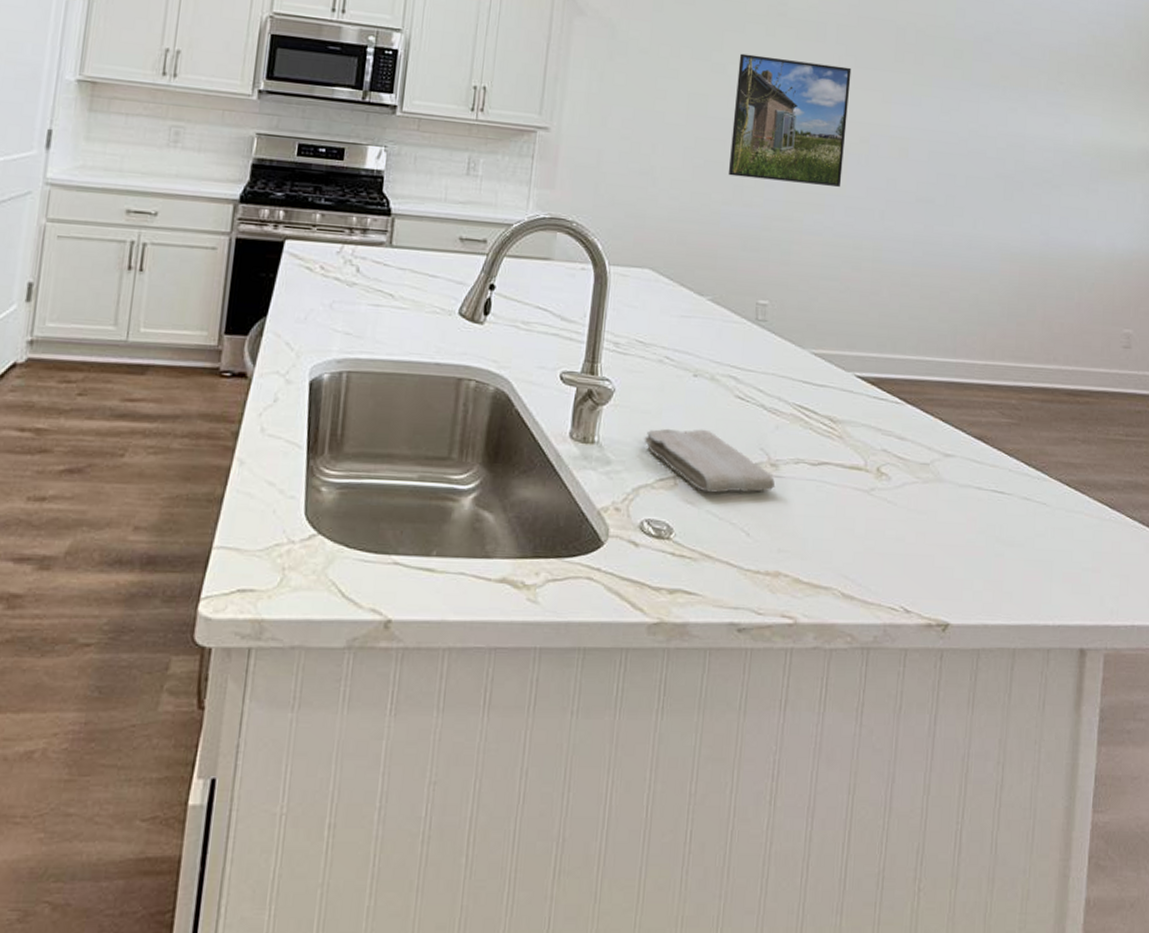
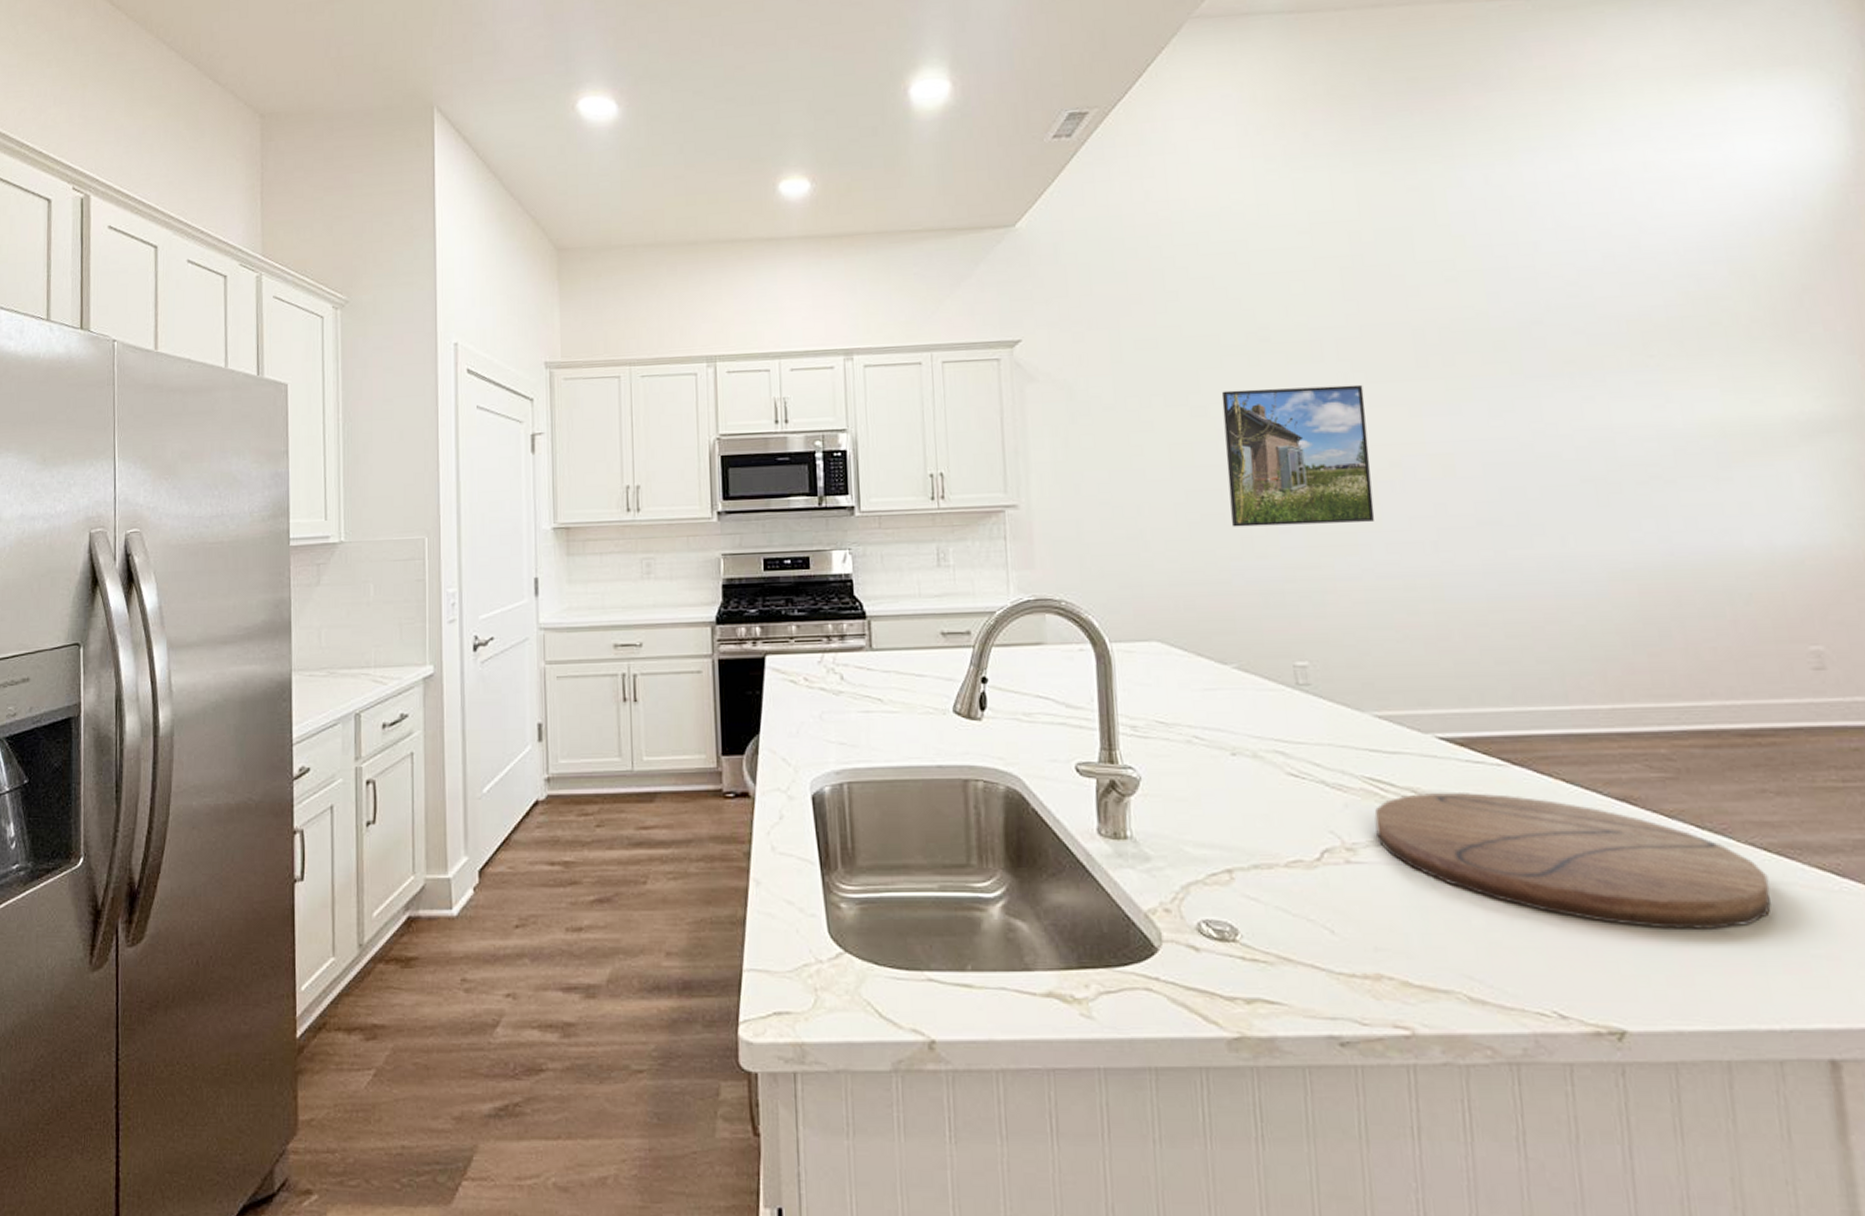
washcloth: present [644,428,776,493] -> none [1184,814,1357,886]
cutting board: none [795,422,1065,545] -> present [1374,791,1771,929]

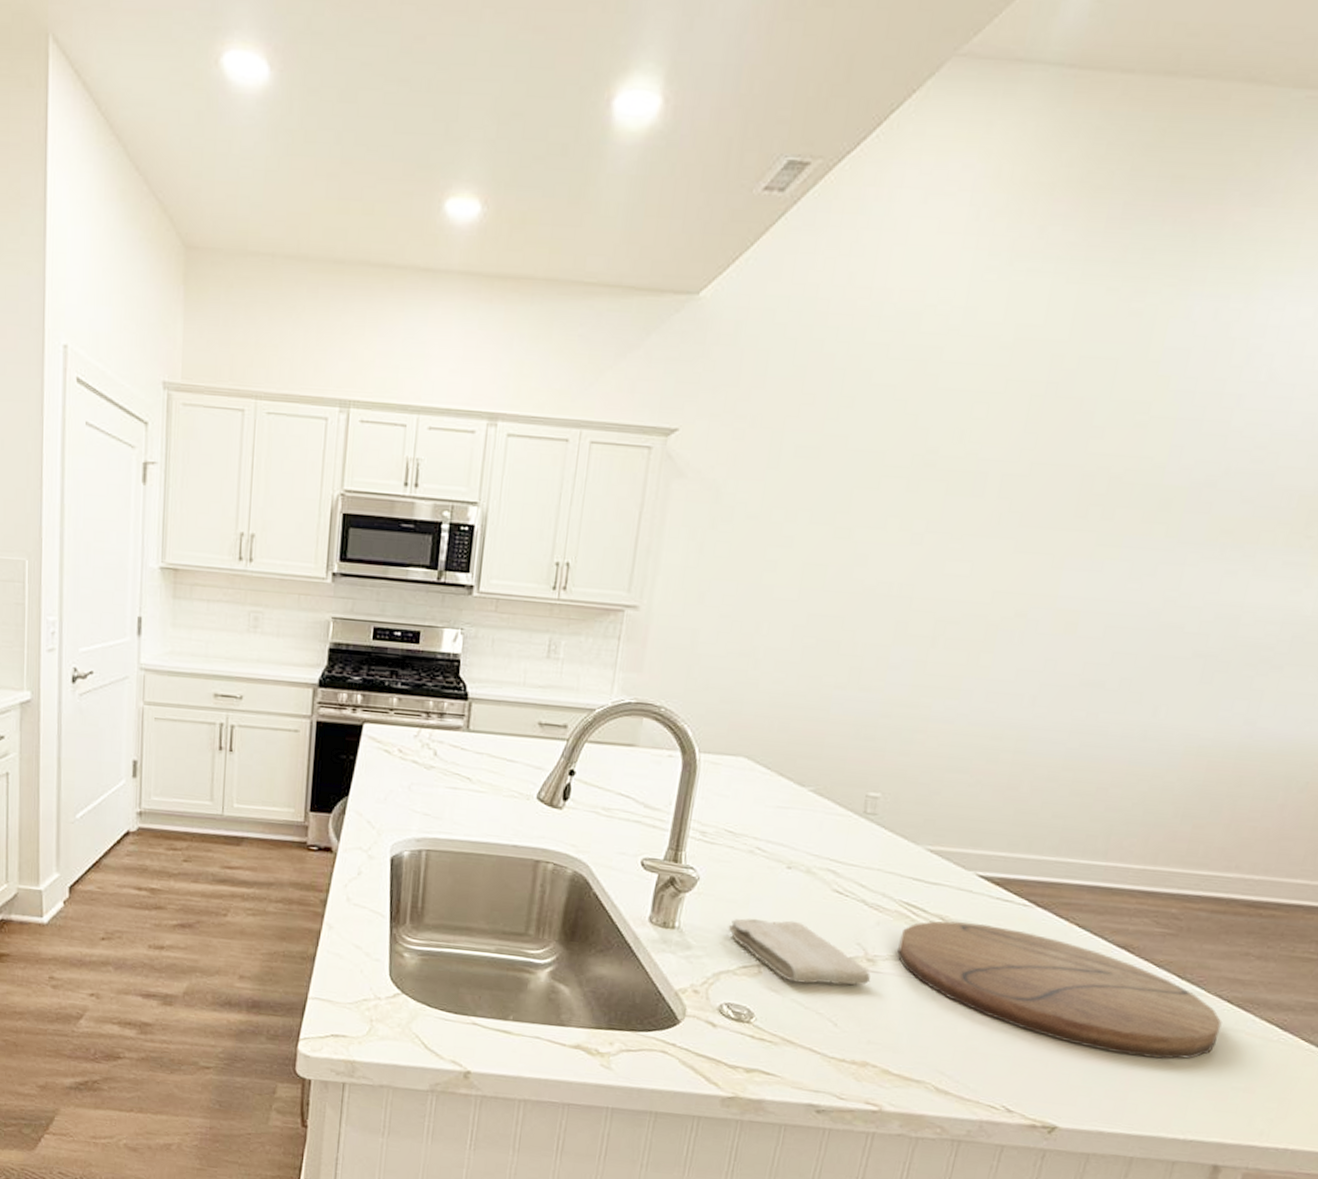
washcloth: none [1184,814,1357,886] -> present [728,918,871,985]
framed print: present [1221,384,1375,527] -> none [844,514,1015,668]

